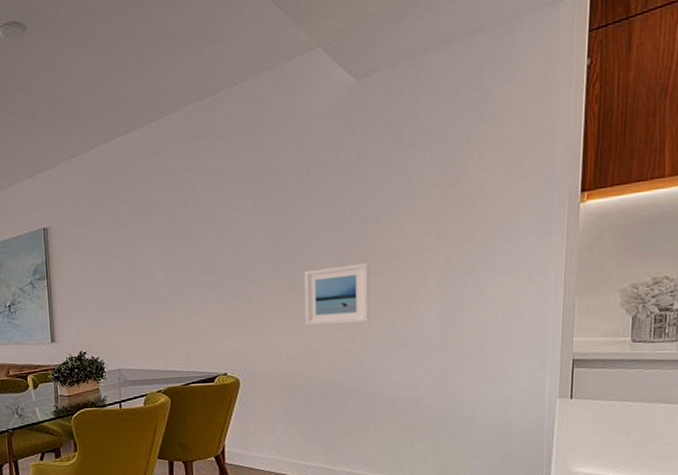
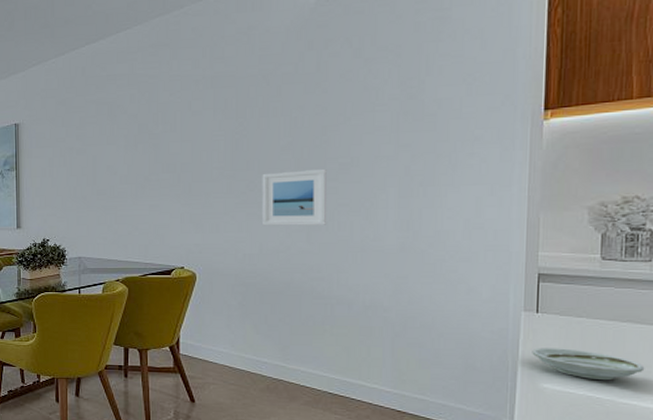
saucer: none [566,432,669,461] -> present [532,348,645,381]

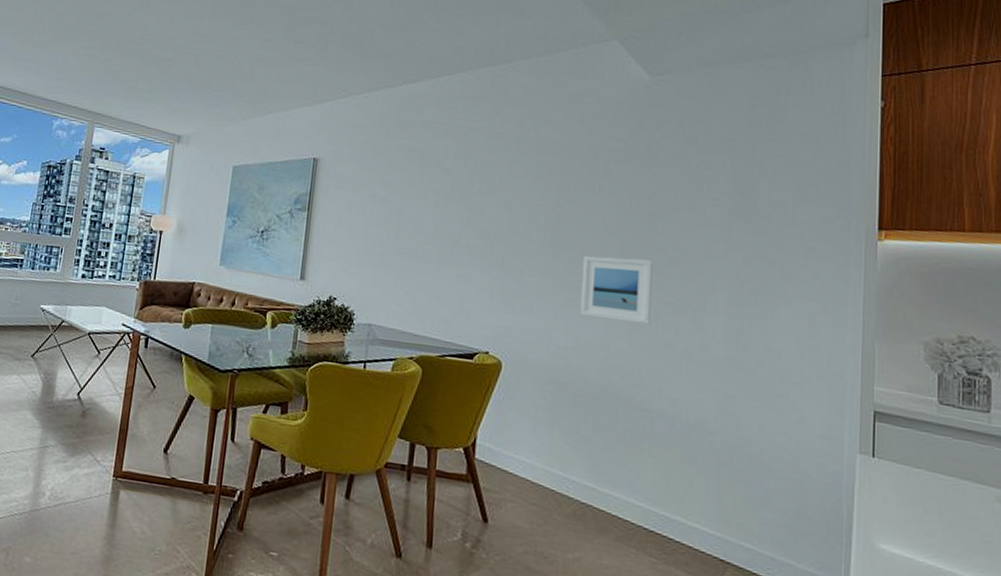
saucer: present [532,348,645,381] -> none [868,499,987,548]

